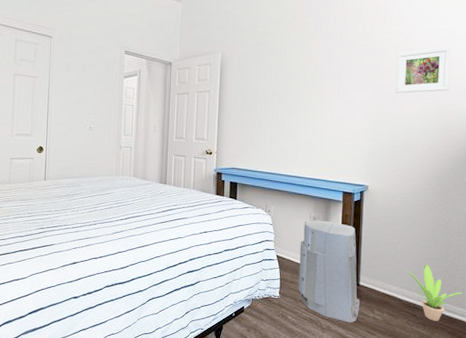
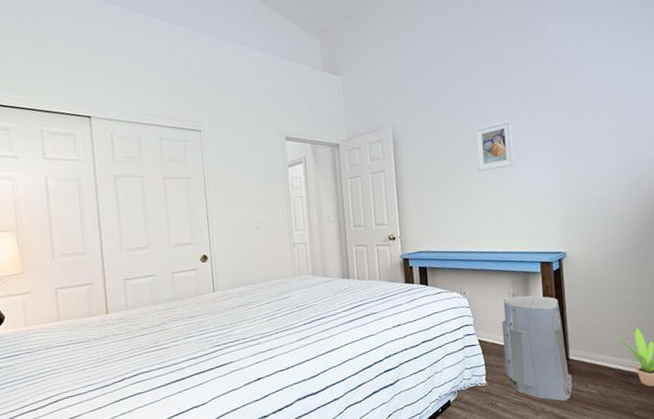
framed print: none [295,58,332,103] -> present [474,119,515,172]
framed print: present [395,46,452,93] -> none [579,92,638,149]

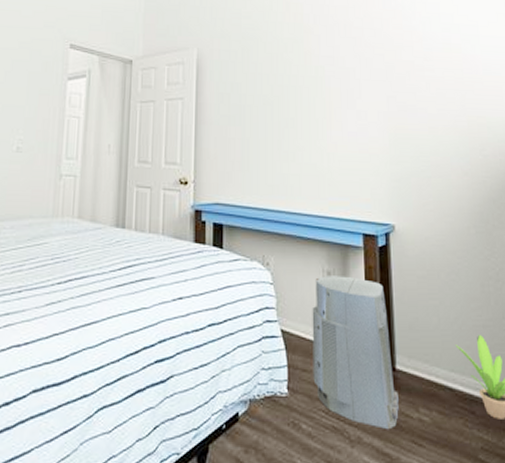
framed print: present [474,119,515,172] -> none [293,57,338,114]

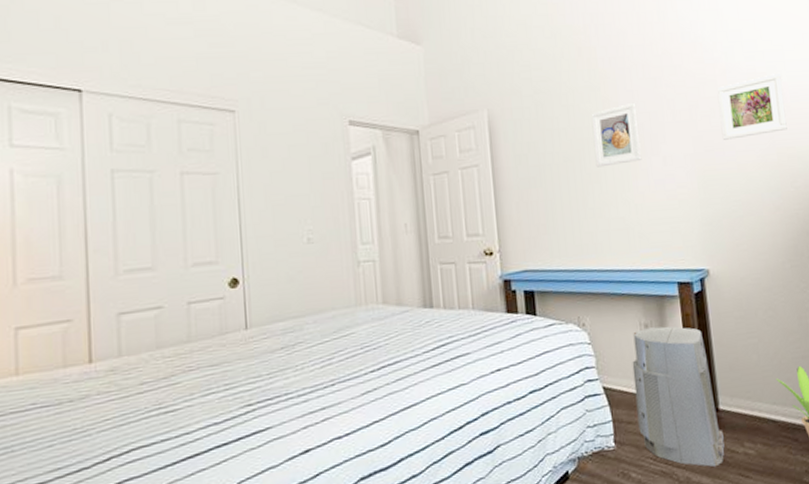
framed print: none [293,57,338,114] -> present [591,102,642,168]
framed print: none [413,46,479,103] -> present [716,72,787,140]

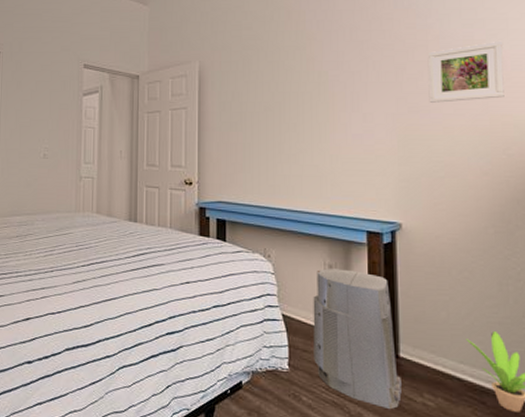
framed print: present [591,102,642,168] -> none [294,62,342,119]

